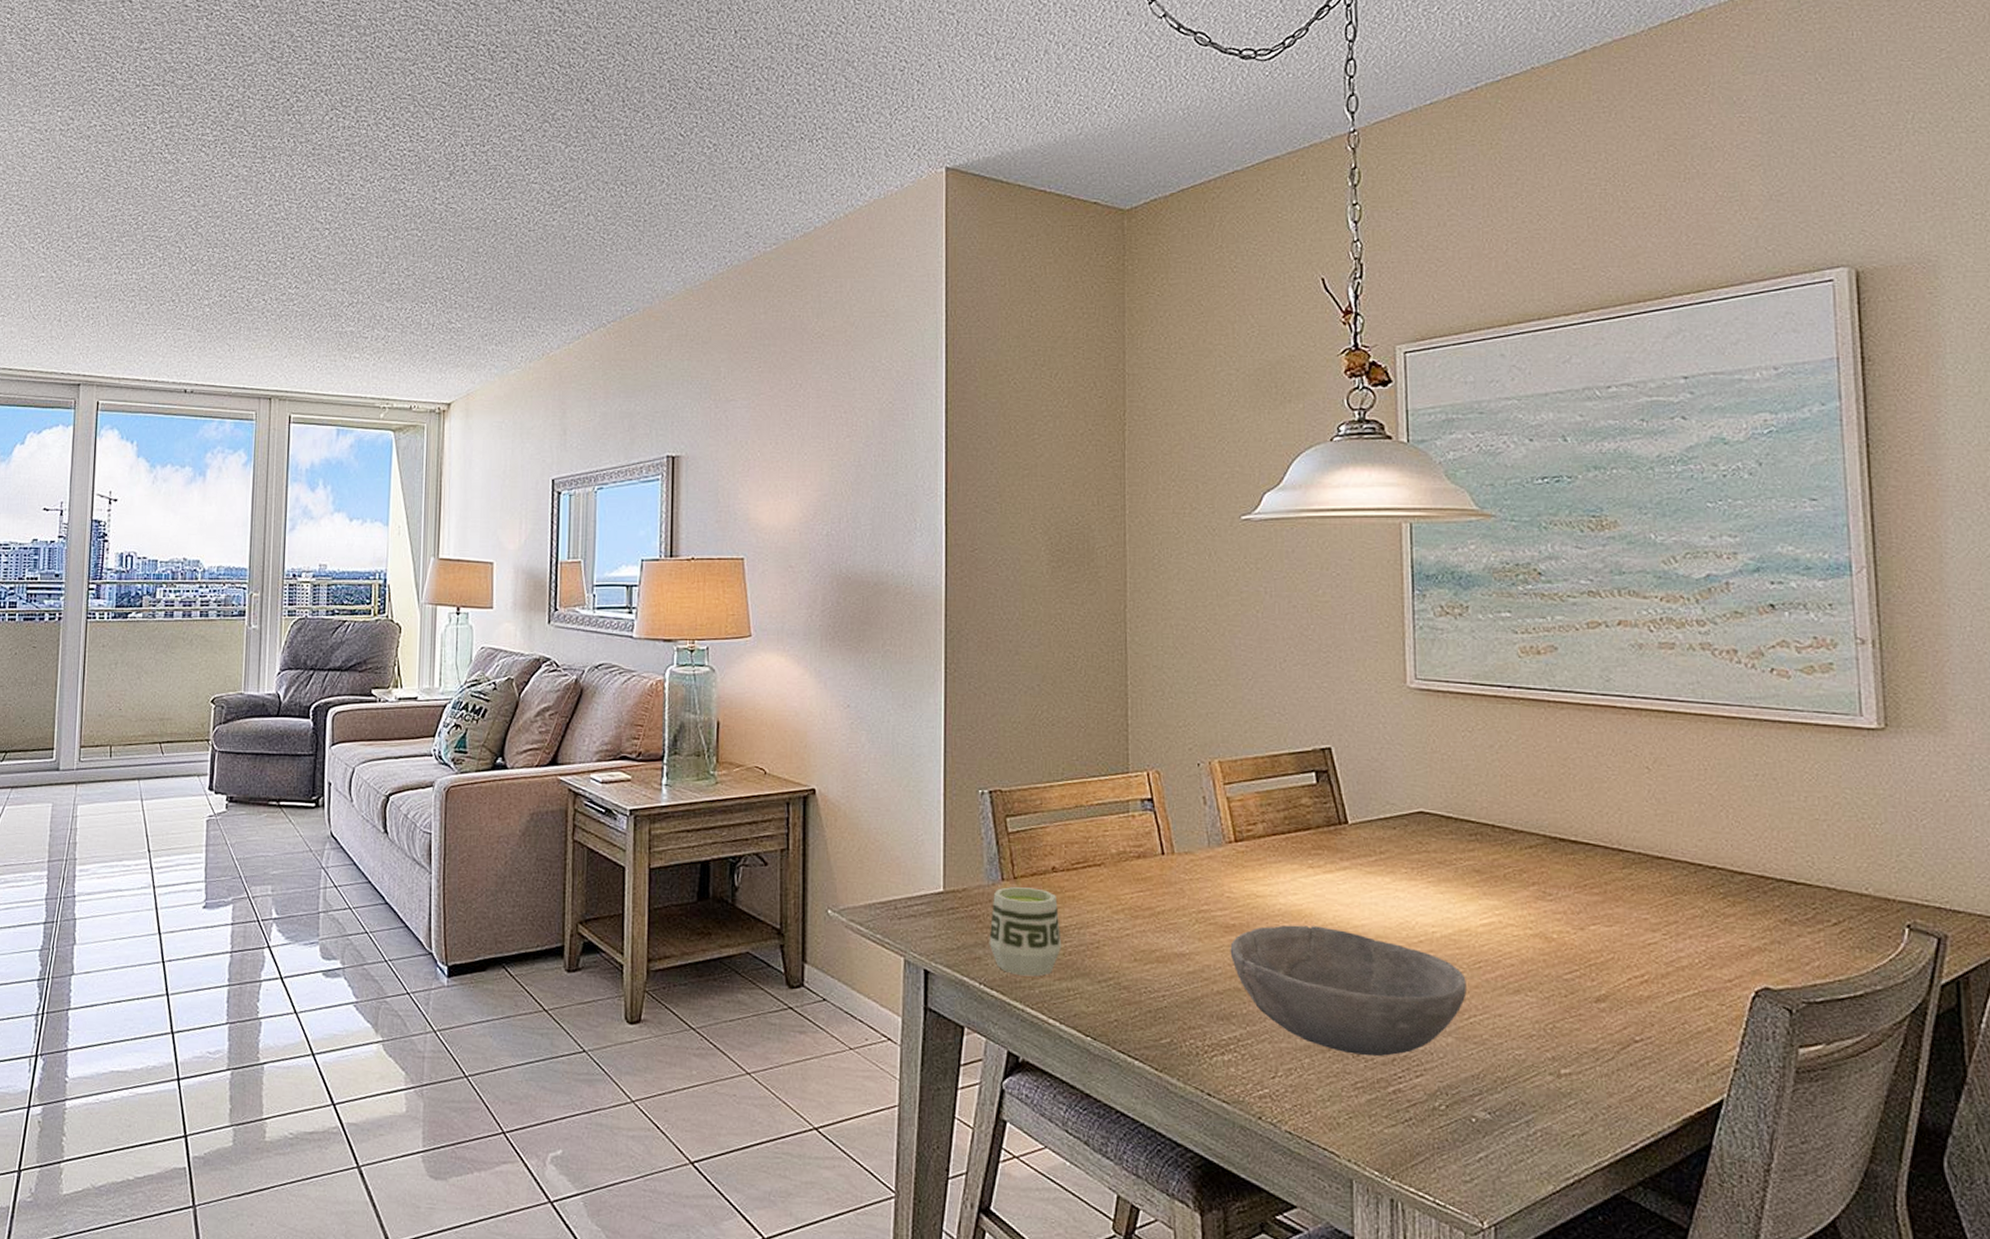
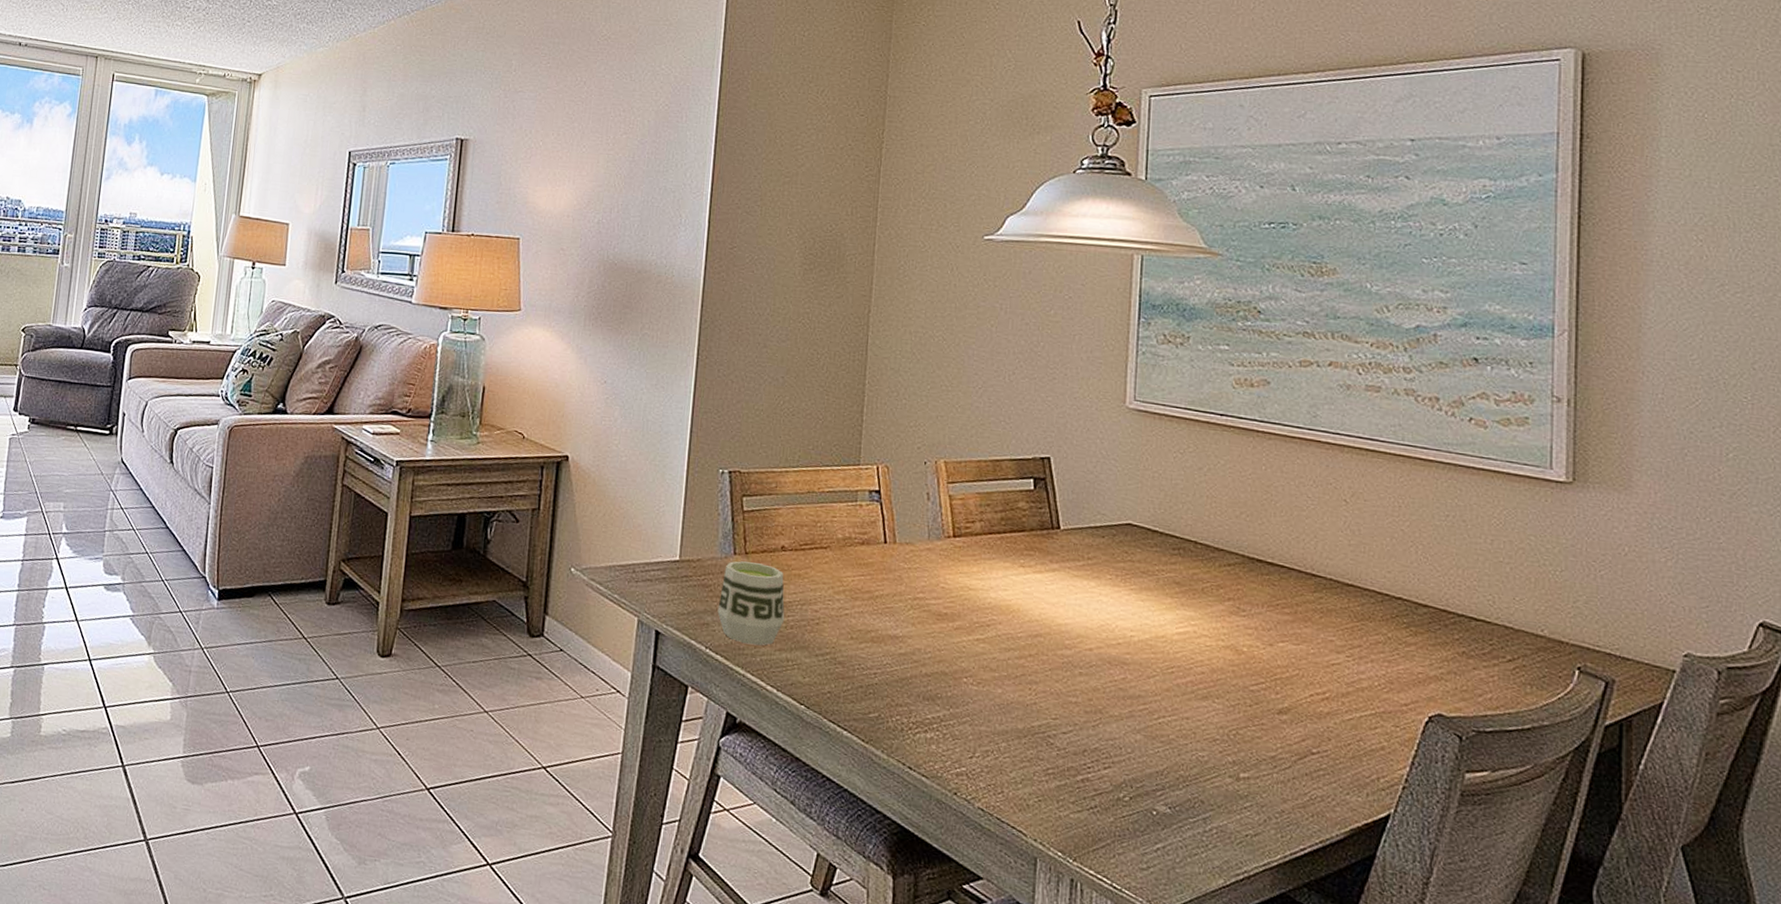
bowl: present [1230,925,1467,1056] -> none [940,617,1158,747]

